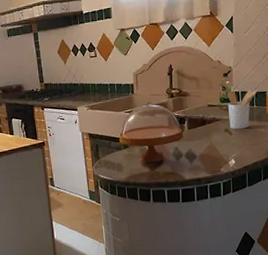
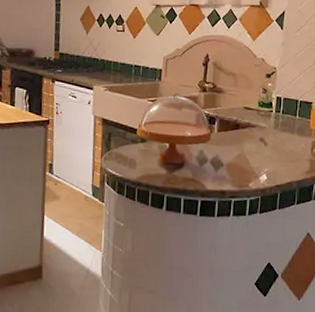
utensil holder: present [227,90,257,130] -> none [266,95,301,141]

